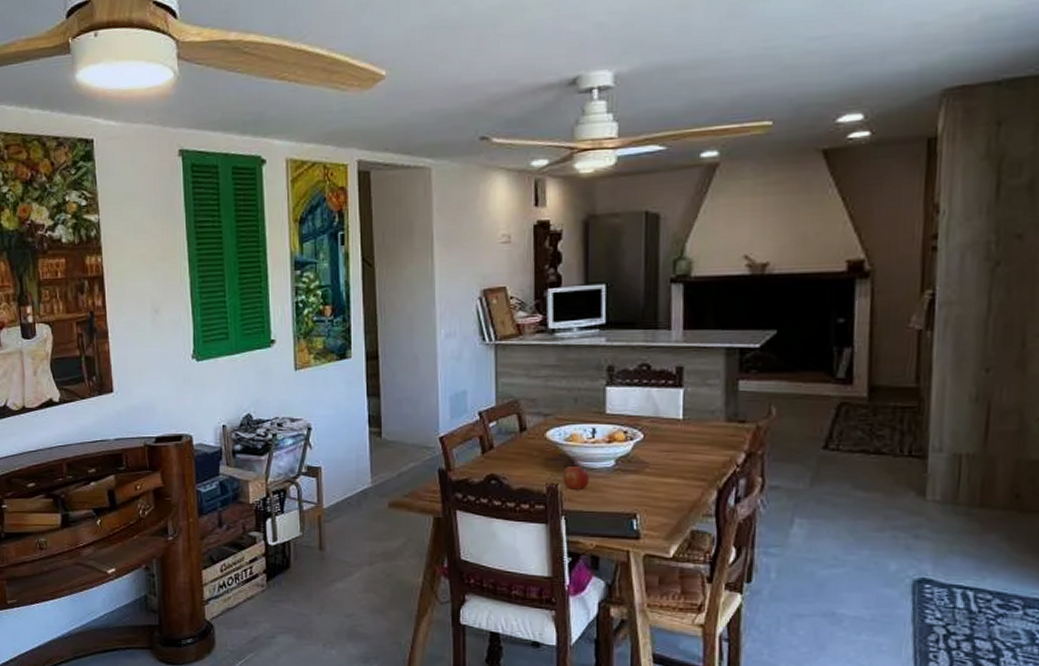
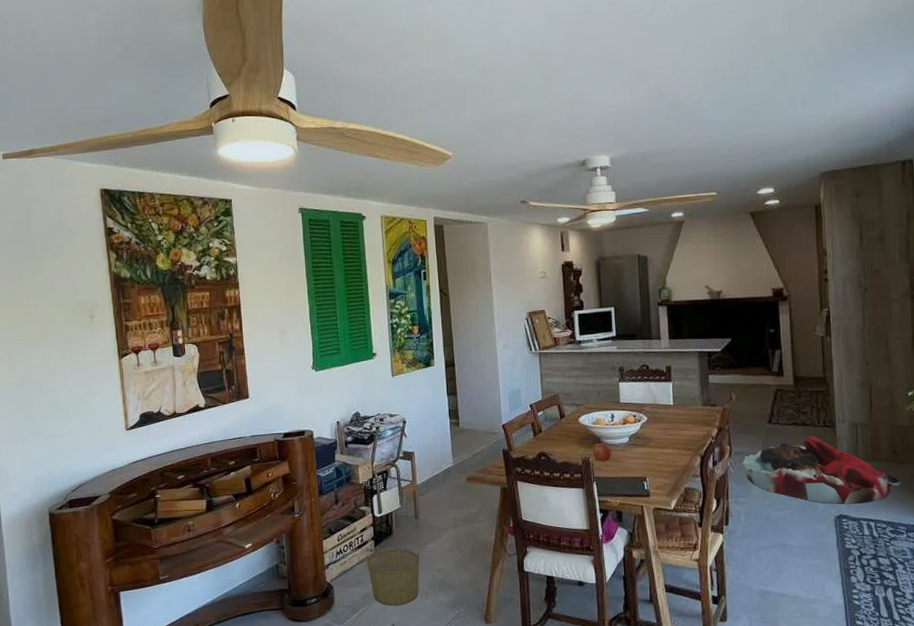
basket: none [256,585,324,654] -> present [366,548,420,605]
dog bed: none [777,469,1024,565] -> present [741,436,901,504]

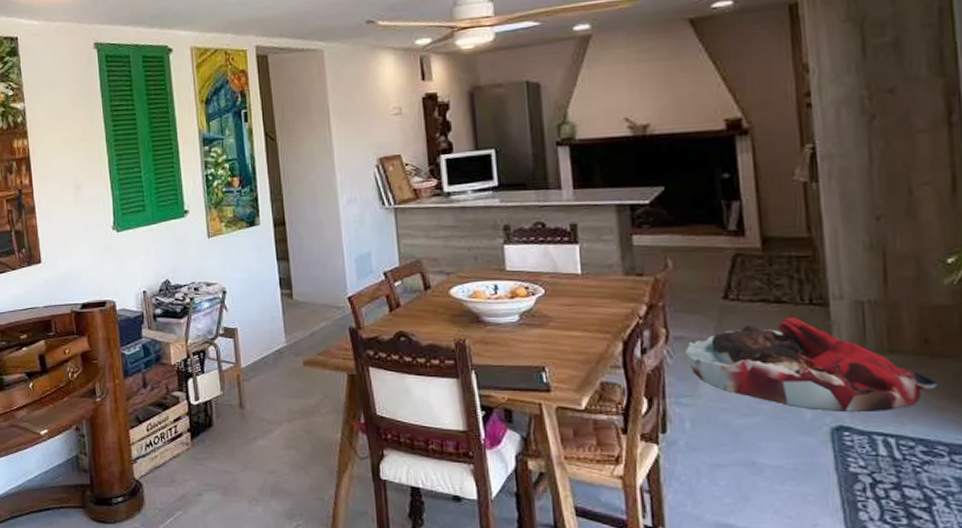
basket: present [366,548,420,605] -> none [181,443,247,511]
fruit: present [593,442,611,461] -> none [470,321,495,345]

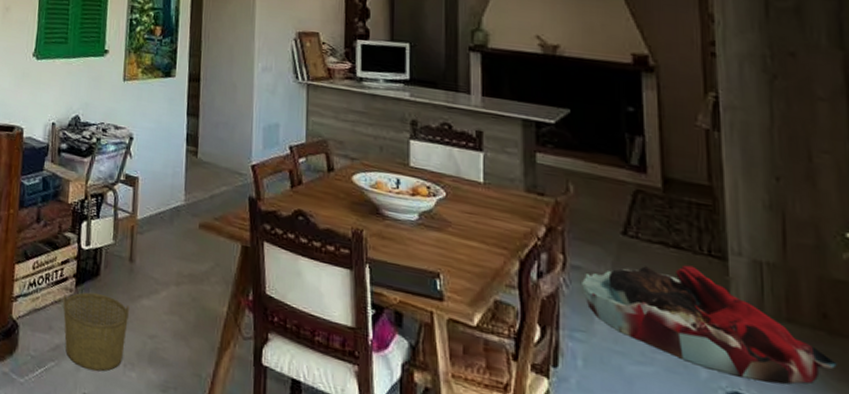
basket: none [181,443,247,511] -> present [63,292,129,372]

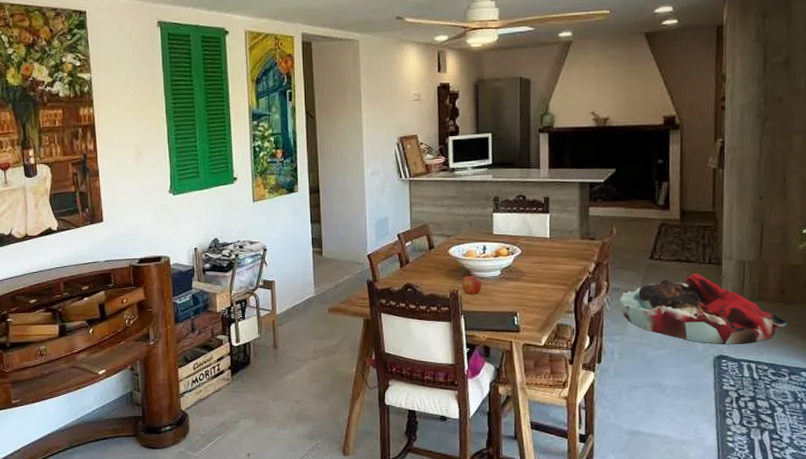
basket: present [63,292,129,372] -> none [222,378,277,435]
fruit: none [368,213,393,240] -> present [462,275,481,294]

